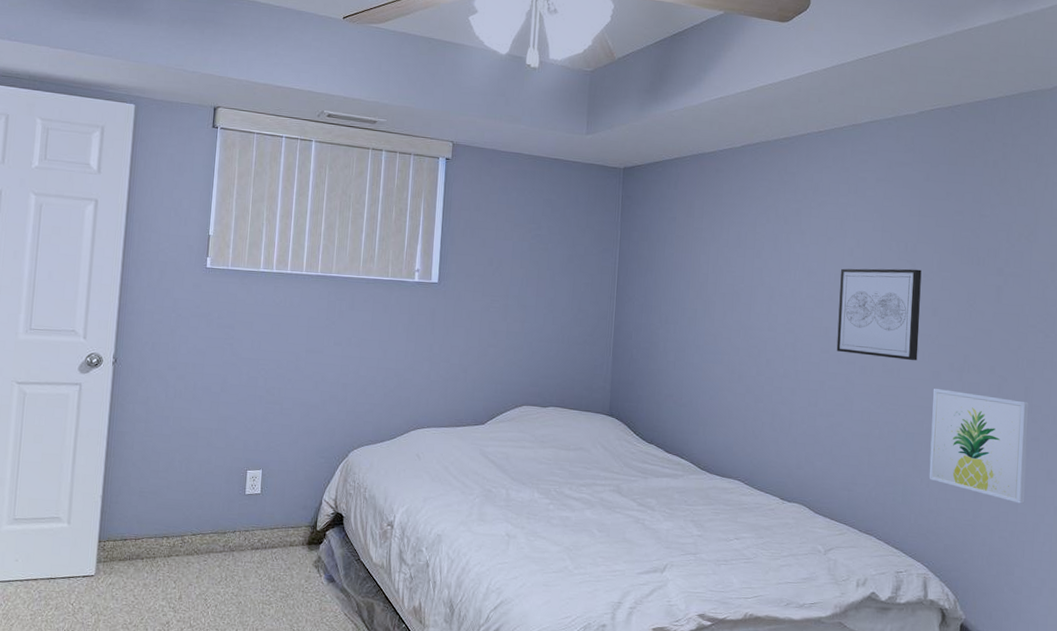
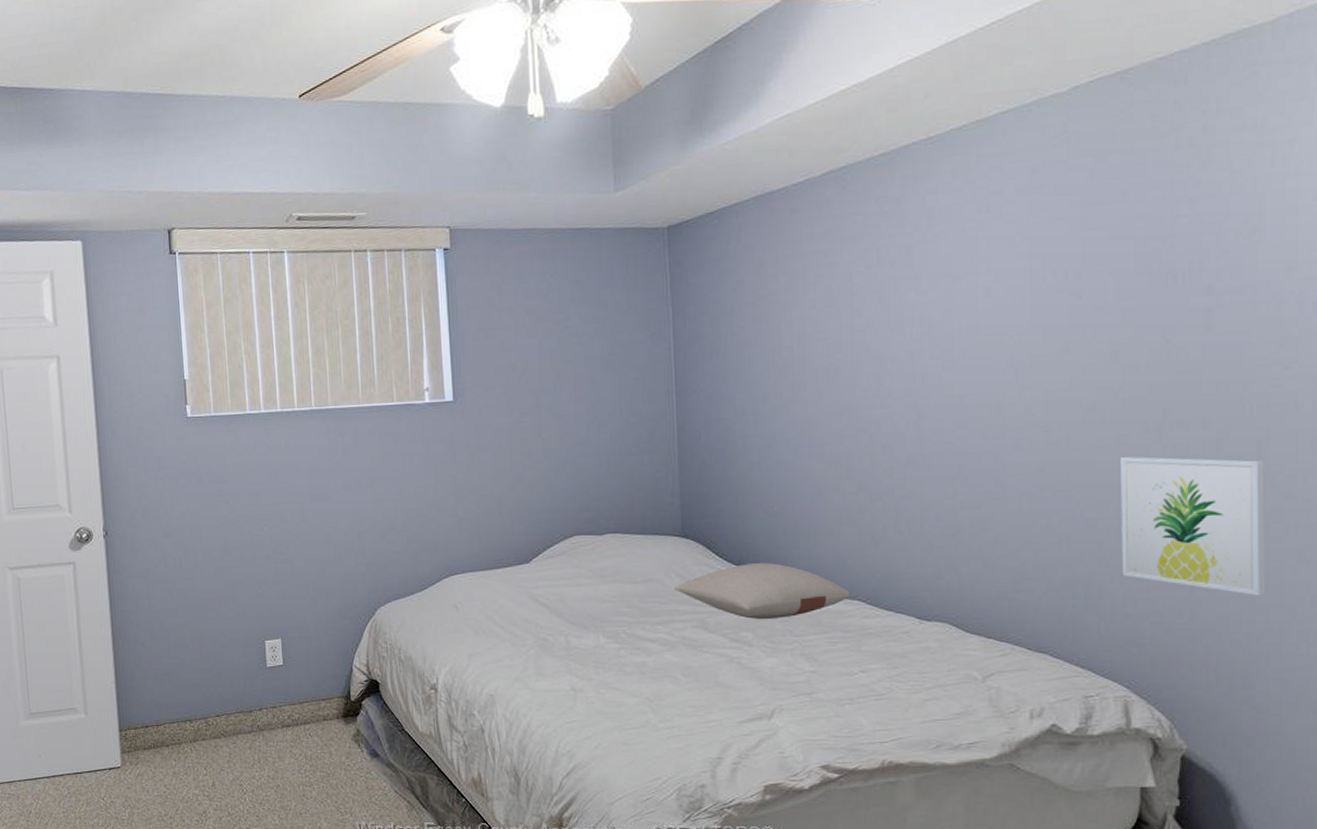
pillow: none [598,442,734,490] -> present [674,562,851,619]
wall art: present [836,268,922,361] -> none [975,302,1094,425]

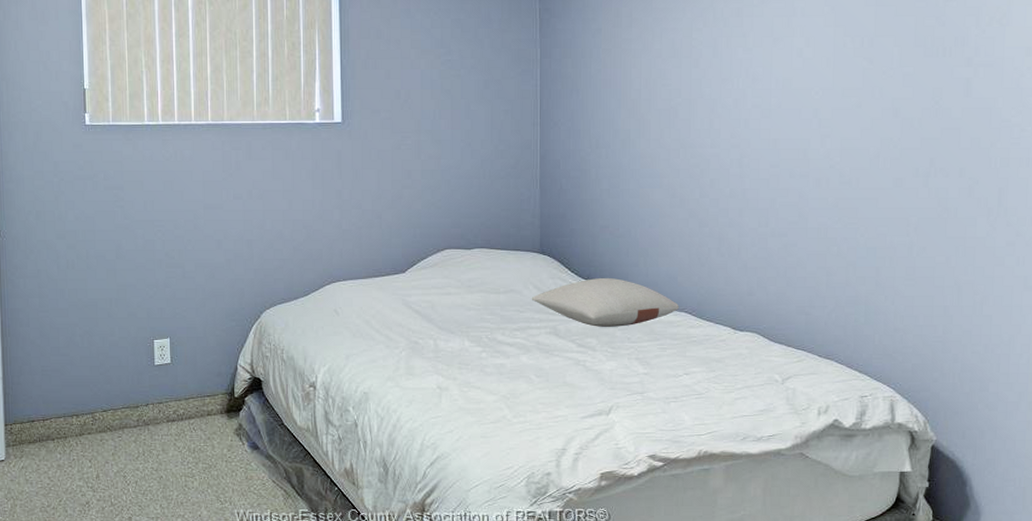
wall art: present [1119,456,1266,596] -> none [893,196,1004,315]

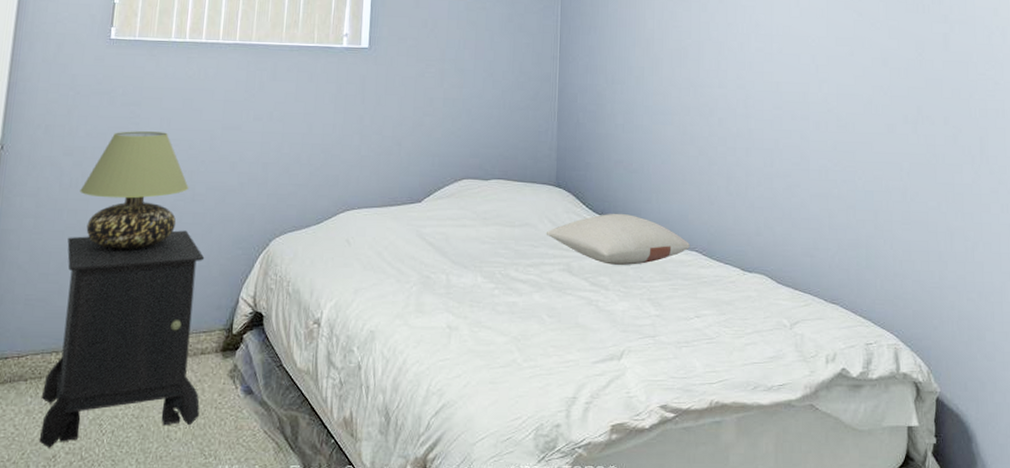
nightstand: none [69,305,213,496] -> present [39,230,205,448]
table lamp: none [77,214,179,323] -> present [80,131,189,249]

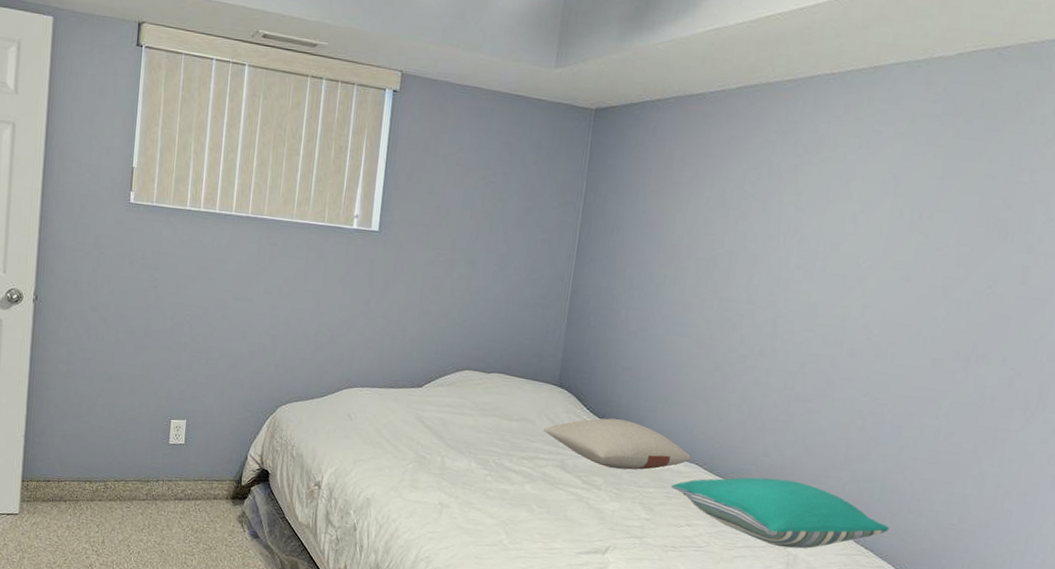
nightstand: present [39,230,205,448] -> none [78,384,217,558]
table lamp: present [80,131,189,249] -> none [106,293,203,401]
pillow: none [675,257,881,328] -> present [670,477,890,549]

